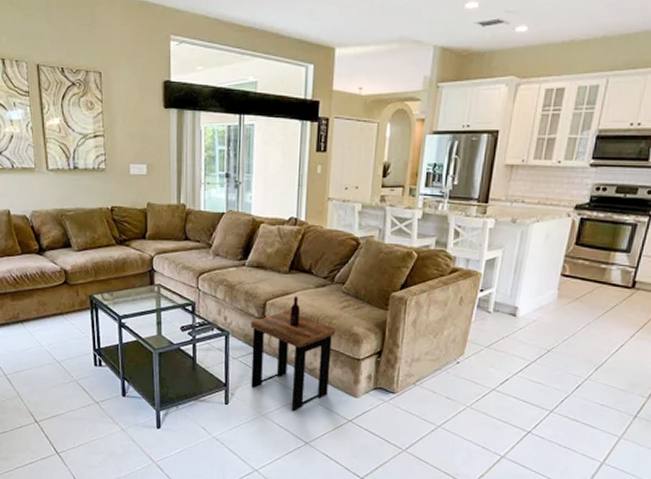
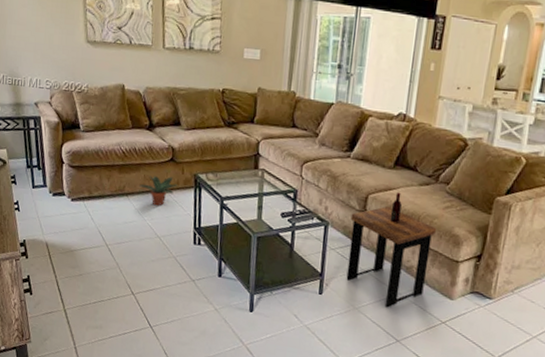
potted plant: none [34,300,74,331] -> present [139,175,178,207]

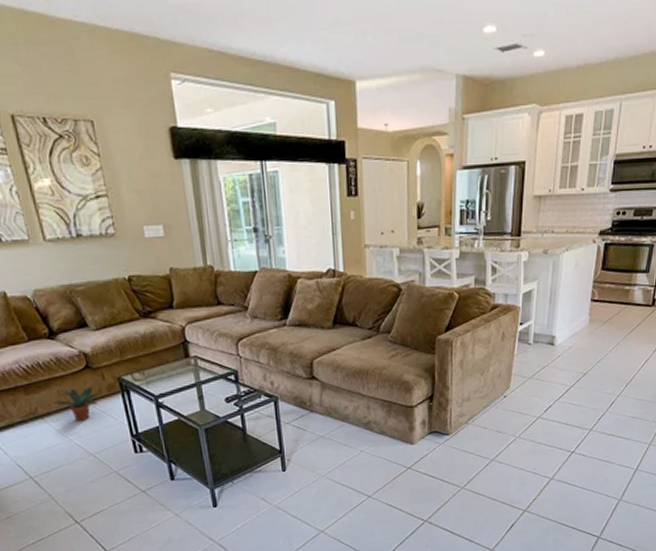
side table: present [346,191,436,308] -> none [299,350,386,468]

